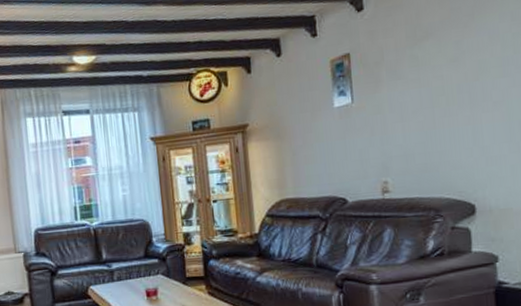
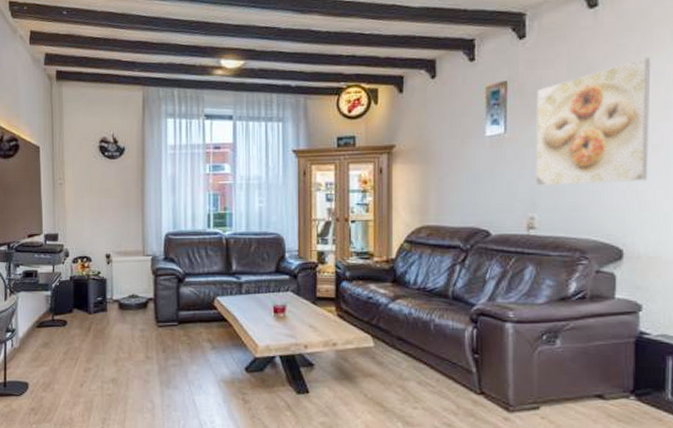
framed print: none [379,18,492,152] -> present [534,56,652,187]

